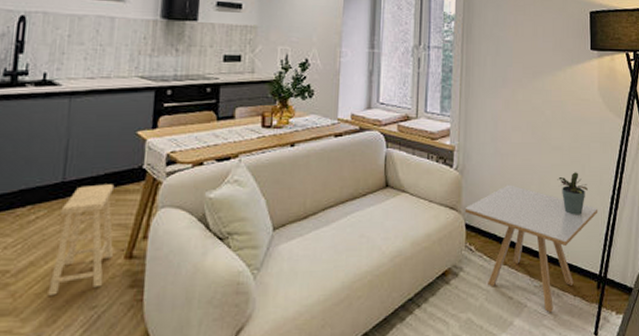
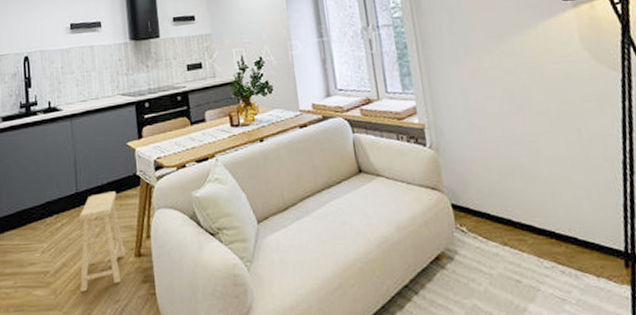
side table: present [464,185,598,313] -> none [447,158,609,297]
potted plant: present [557,172,588,215] -> none [549,137,590,186]

